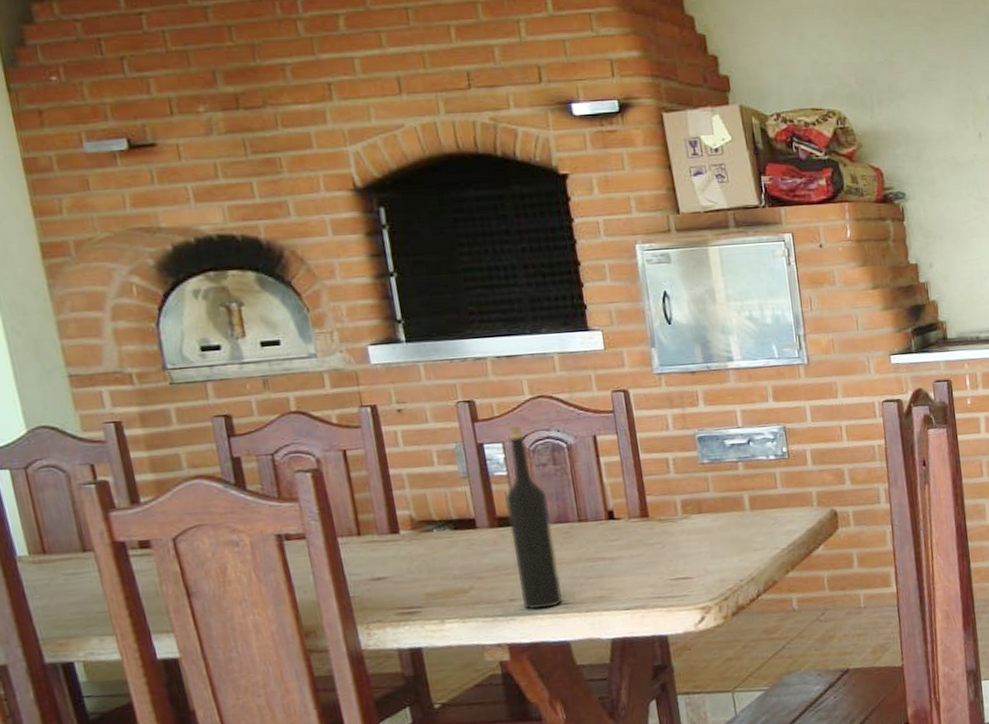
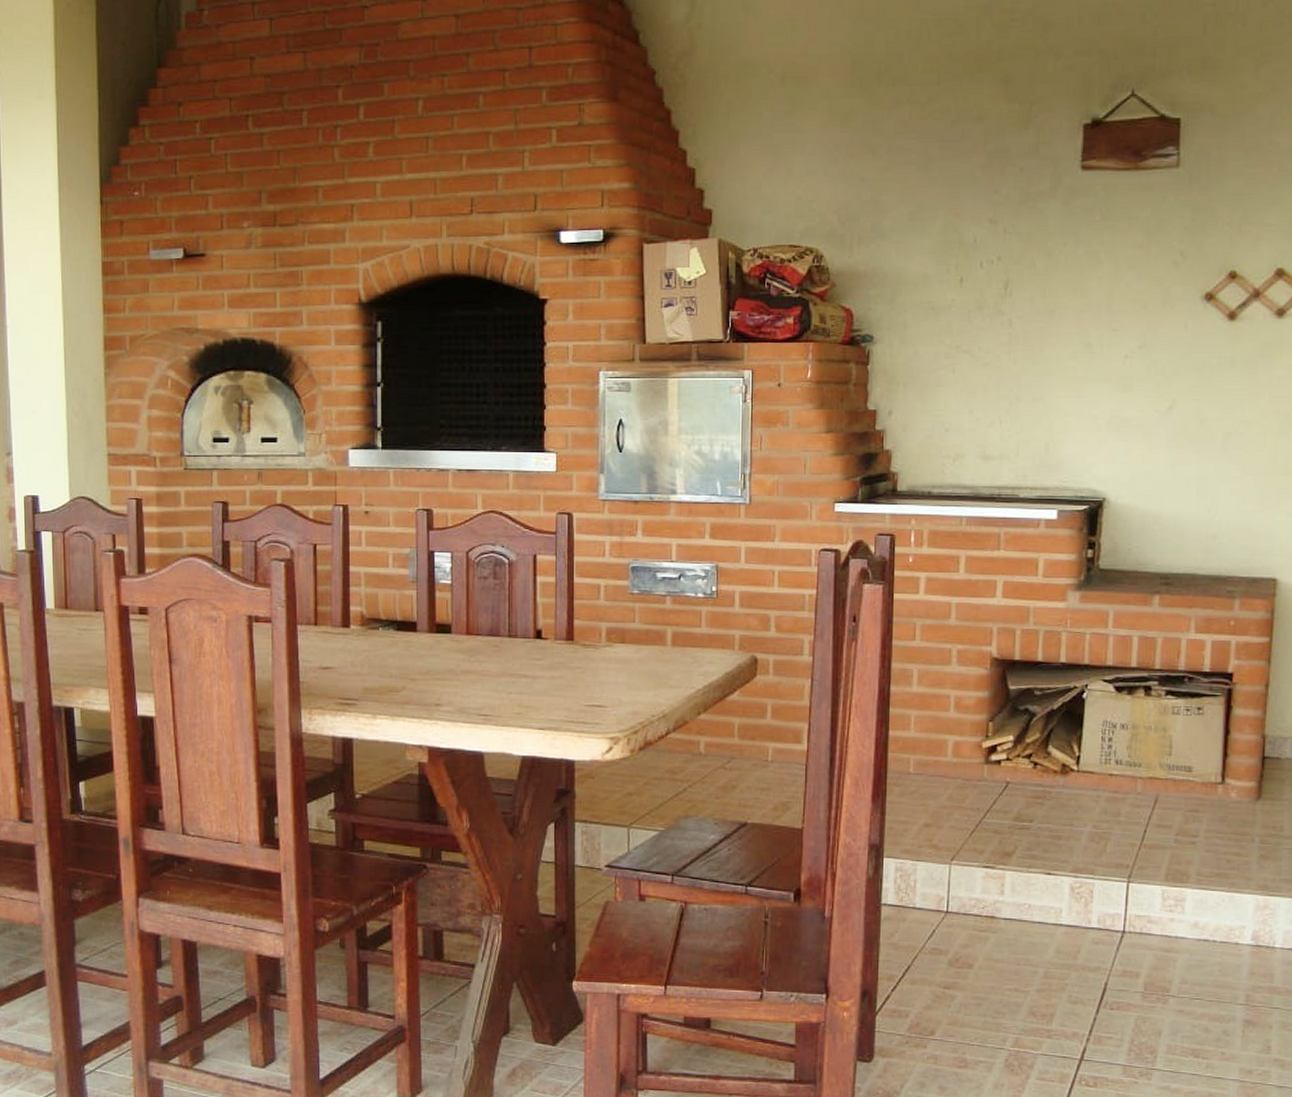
wine bottle: present [505,425,563,610] -> none [446,537,484,717]

